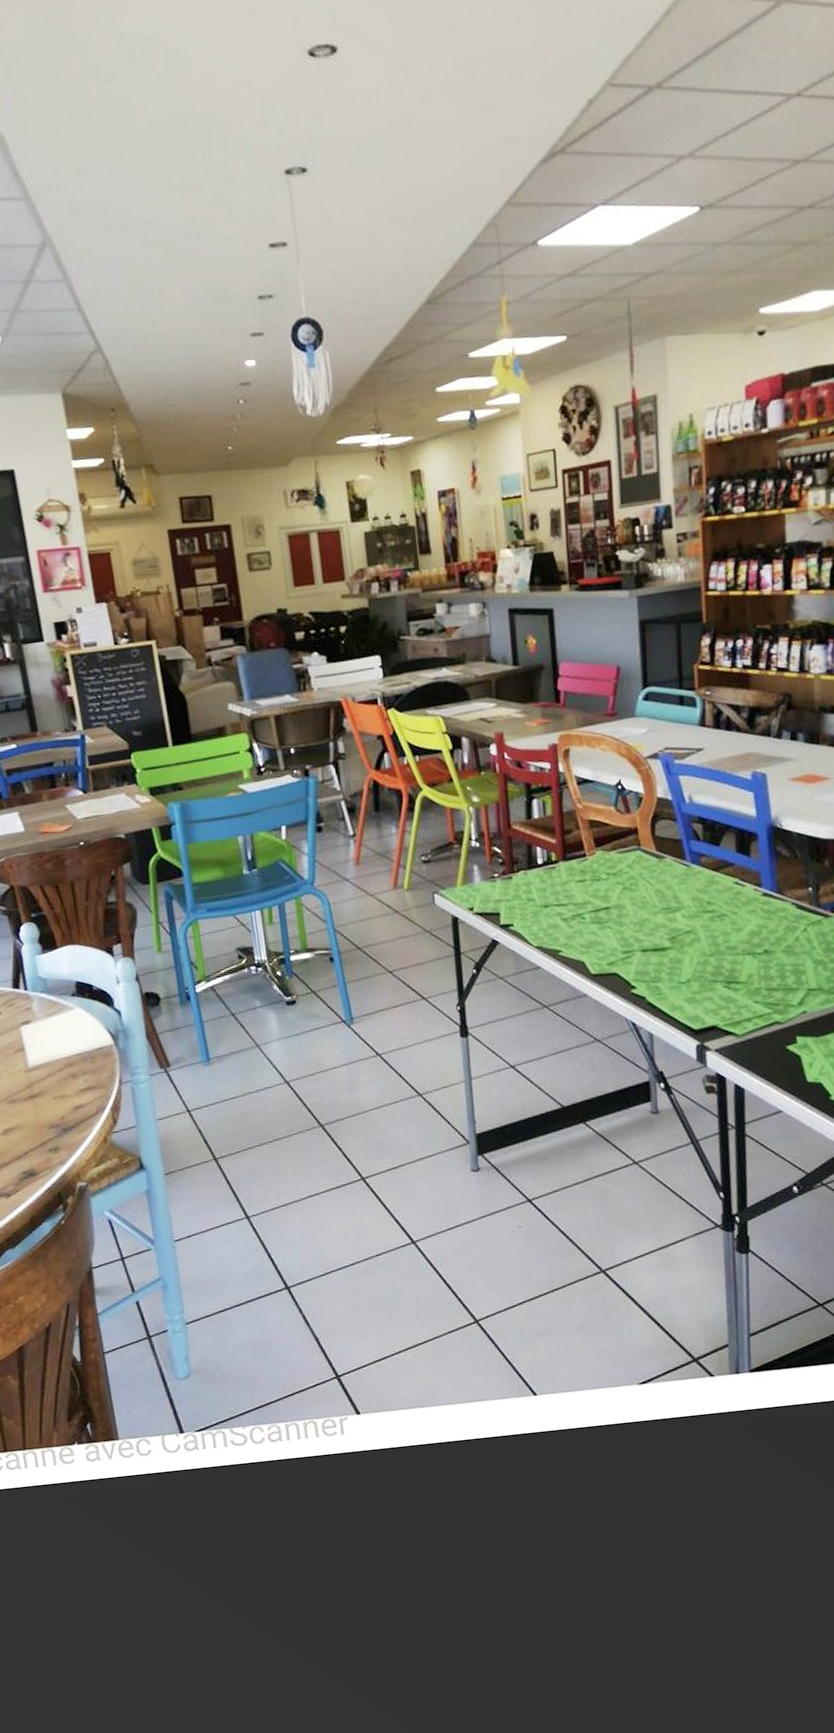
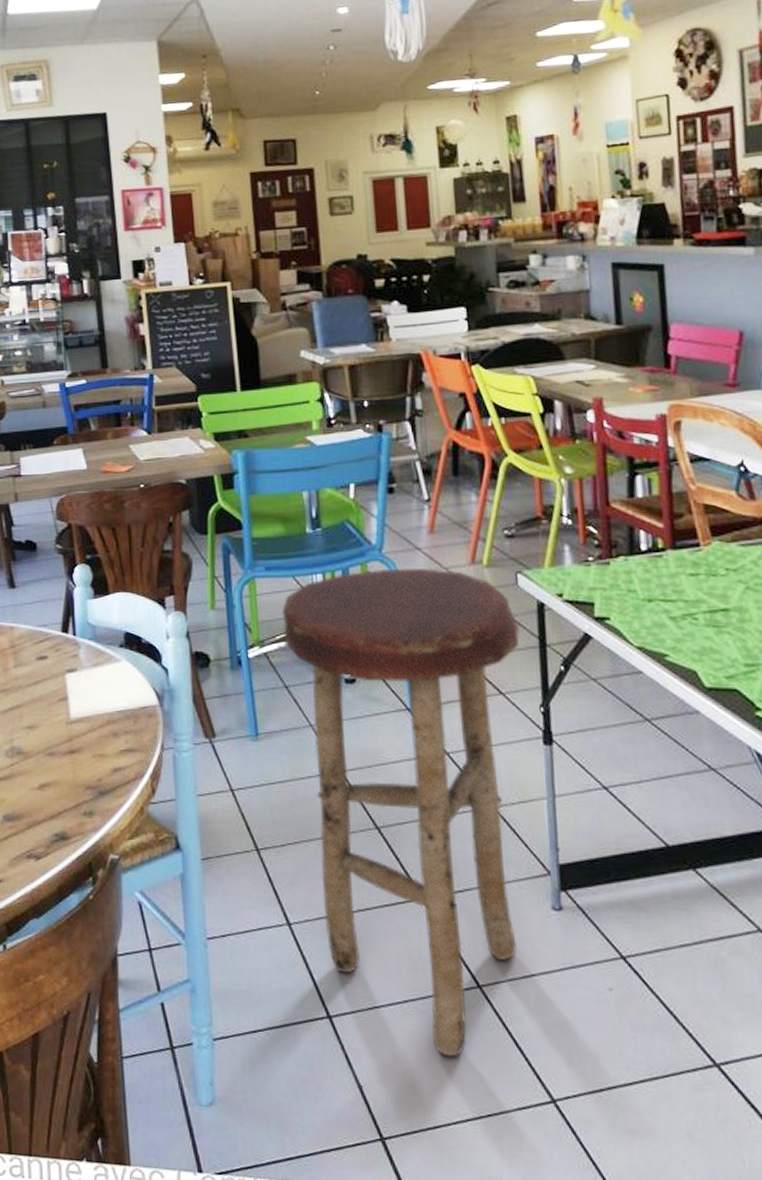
stool: none [225,896,444,1302] -> present [282,568,520,1058]

